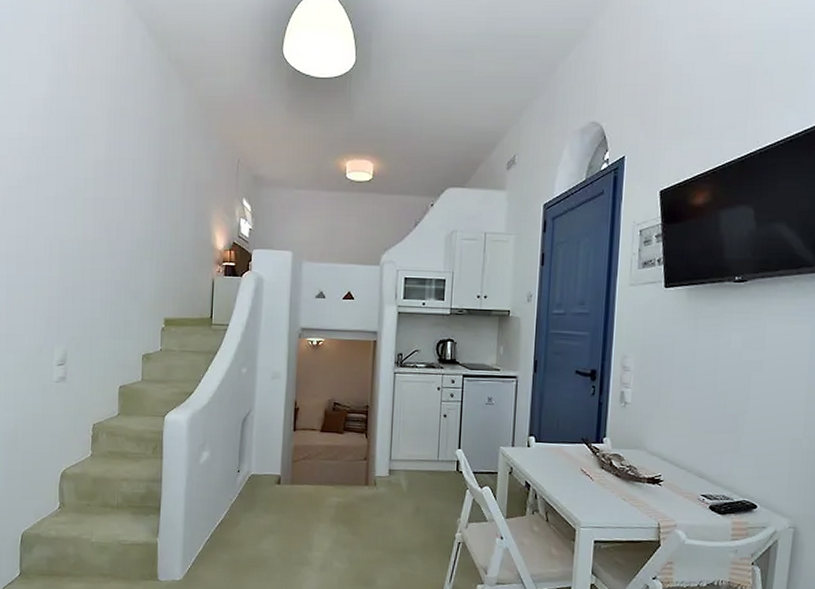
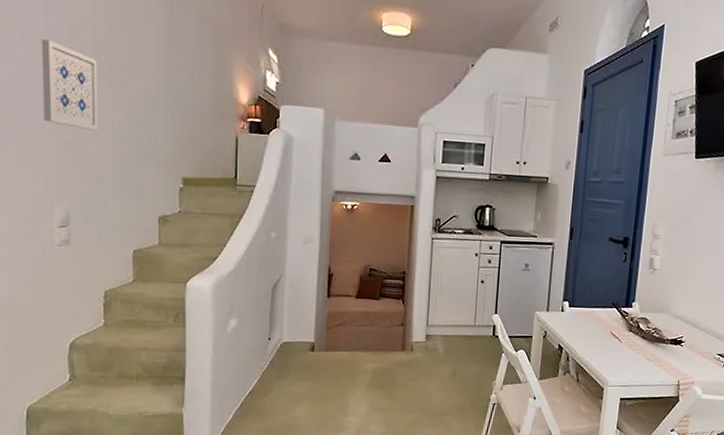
wall art: none [50,200,96,278] -> present [41,39,99,131]

